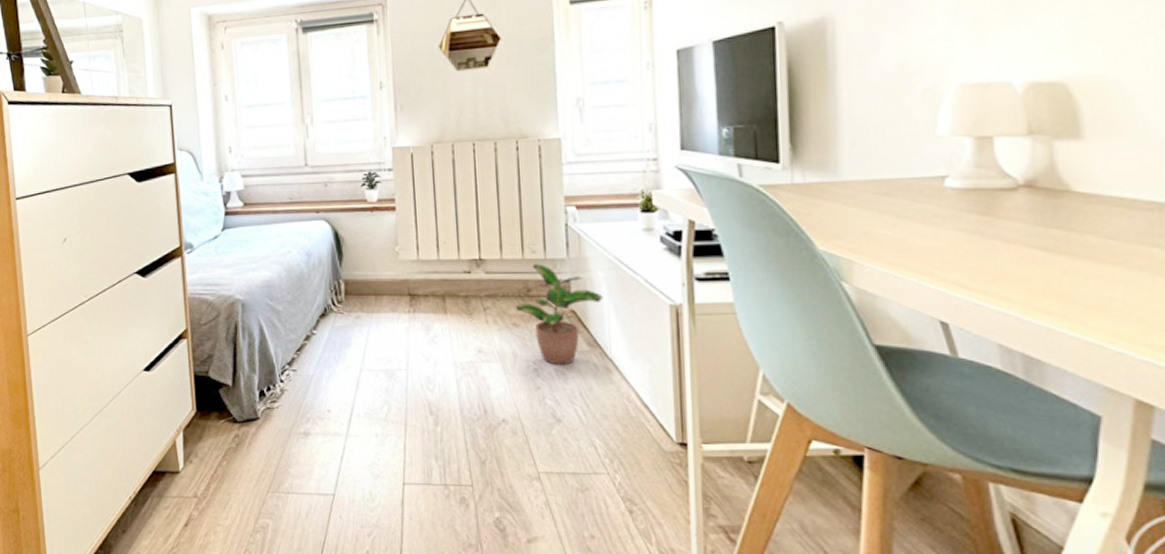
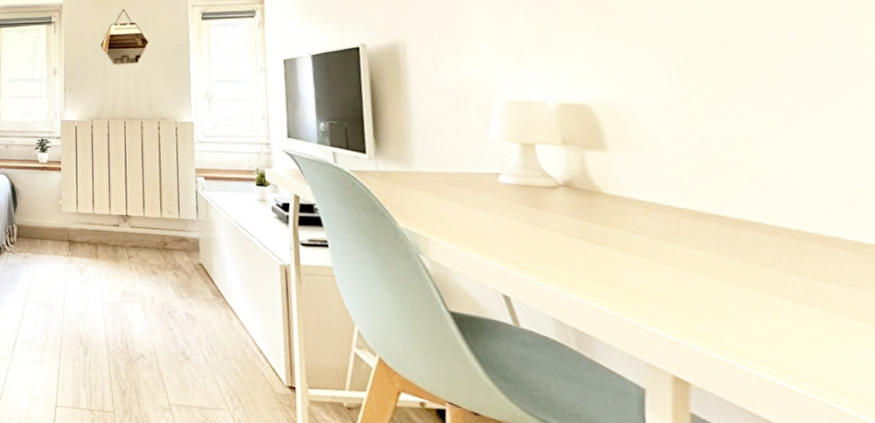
potted plant: present [516,263,603,365] -> none [155,222,226,310]

